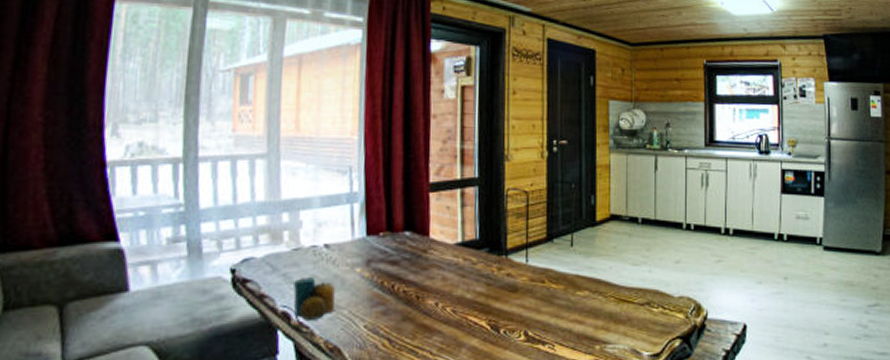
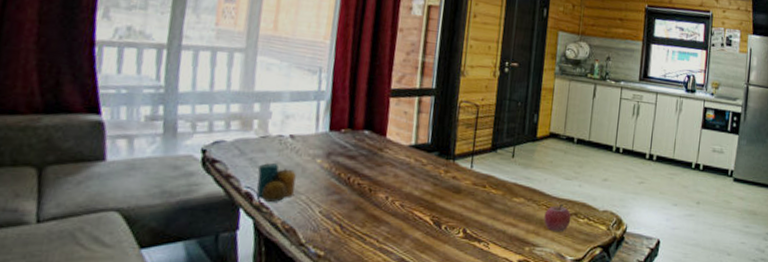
fruit: none [613,293,644,325] -> present [544,203,572,232]

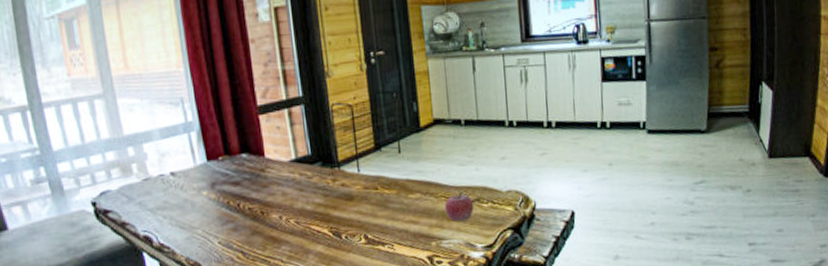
candle: present [256,163,296,202] -> none [149,203,191,242]

